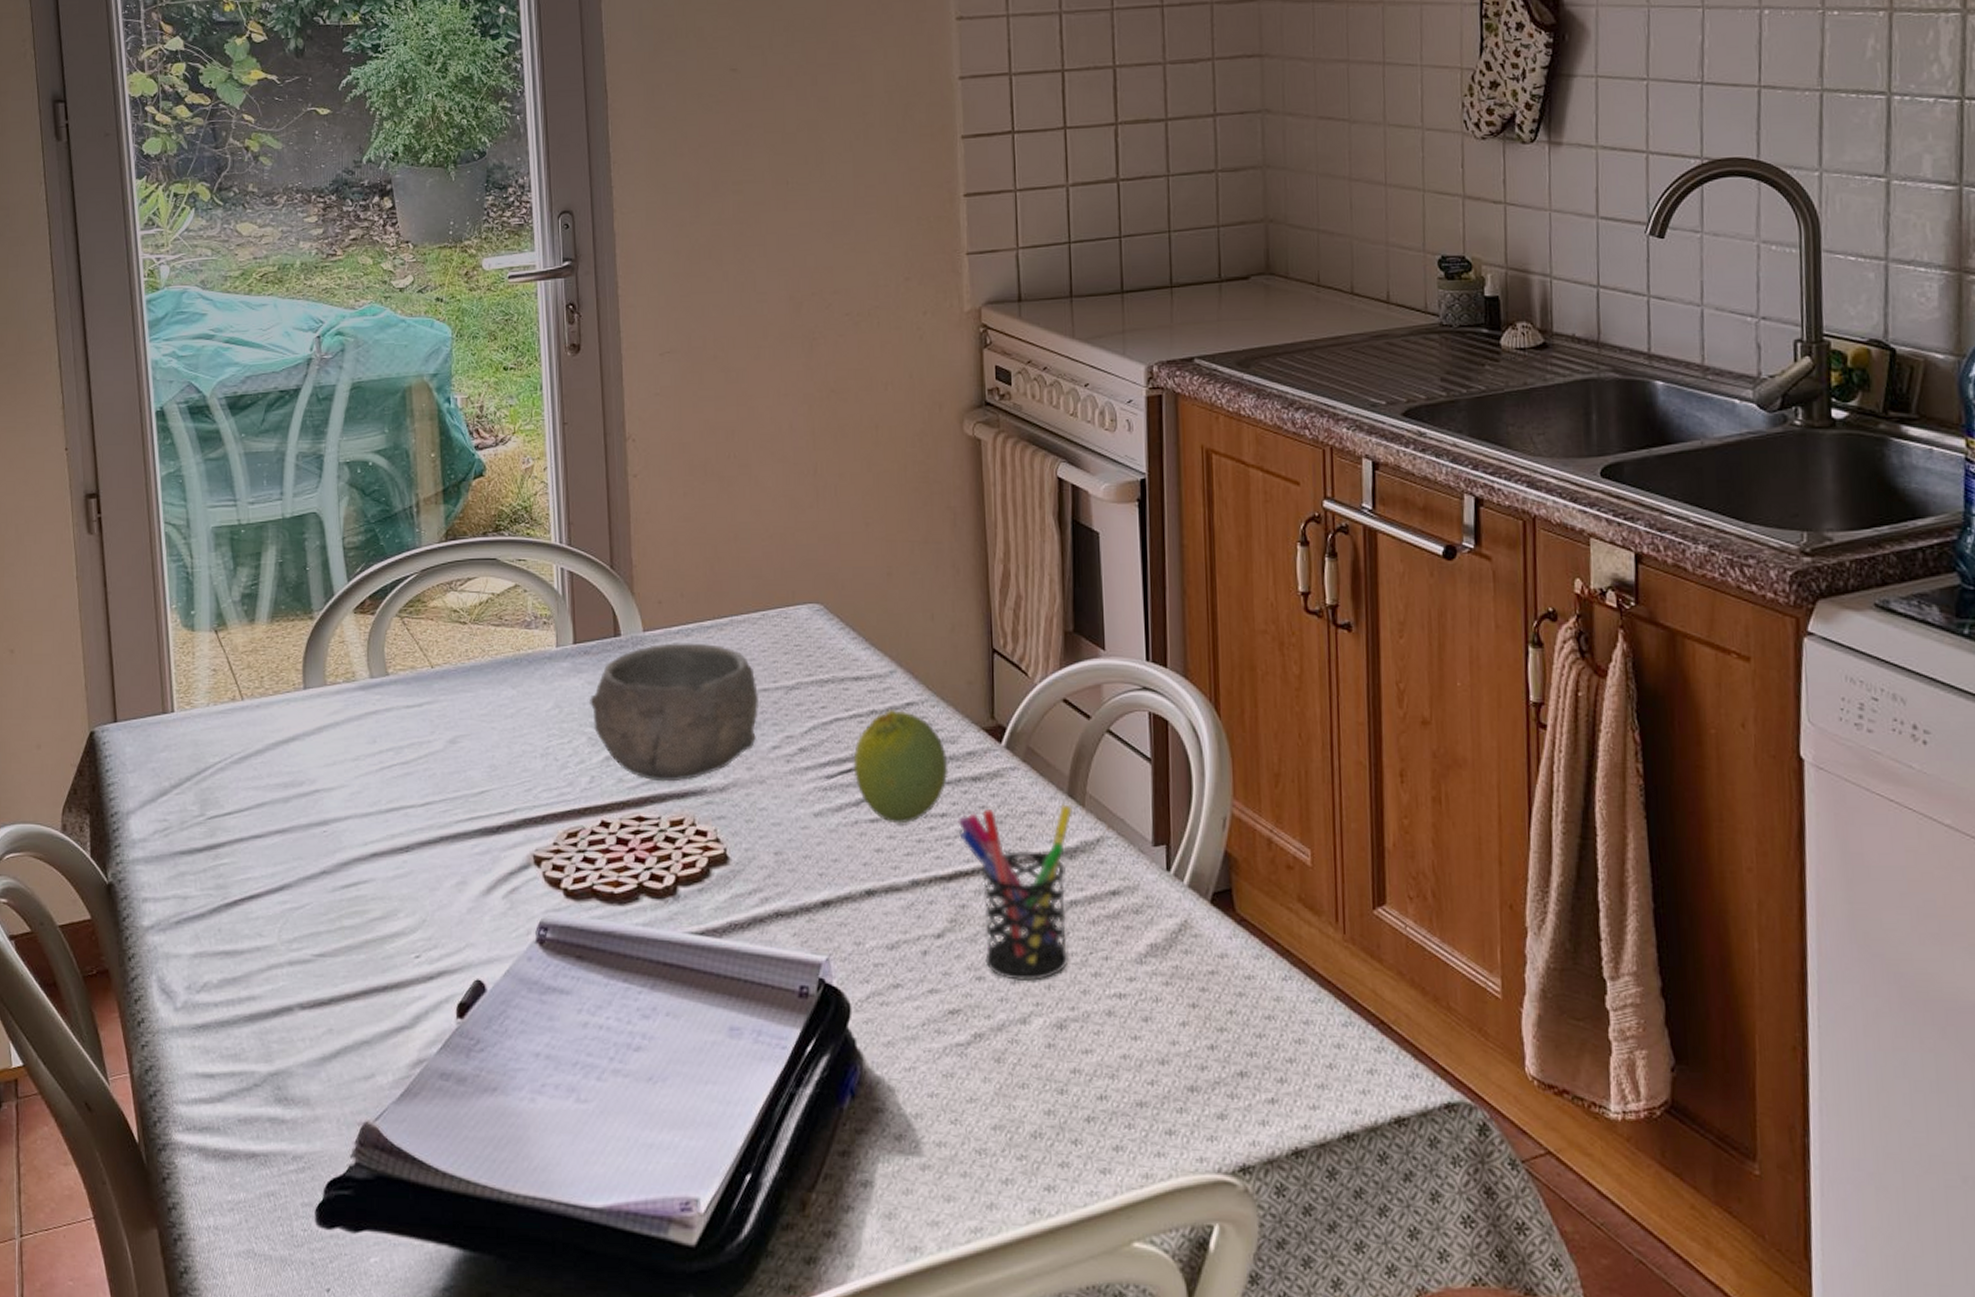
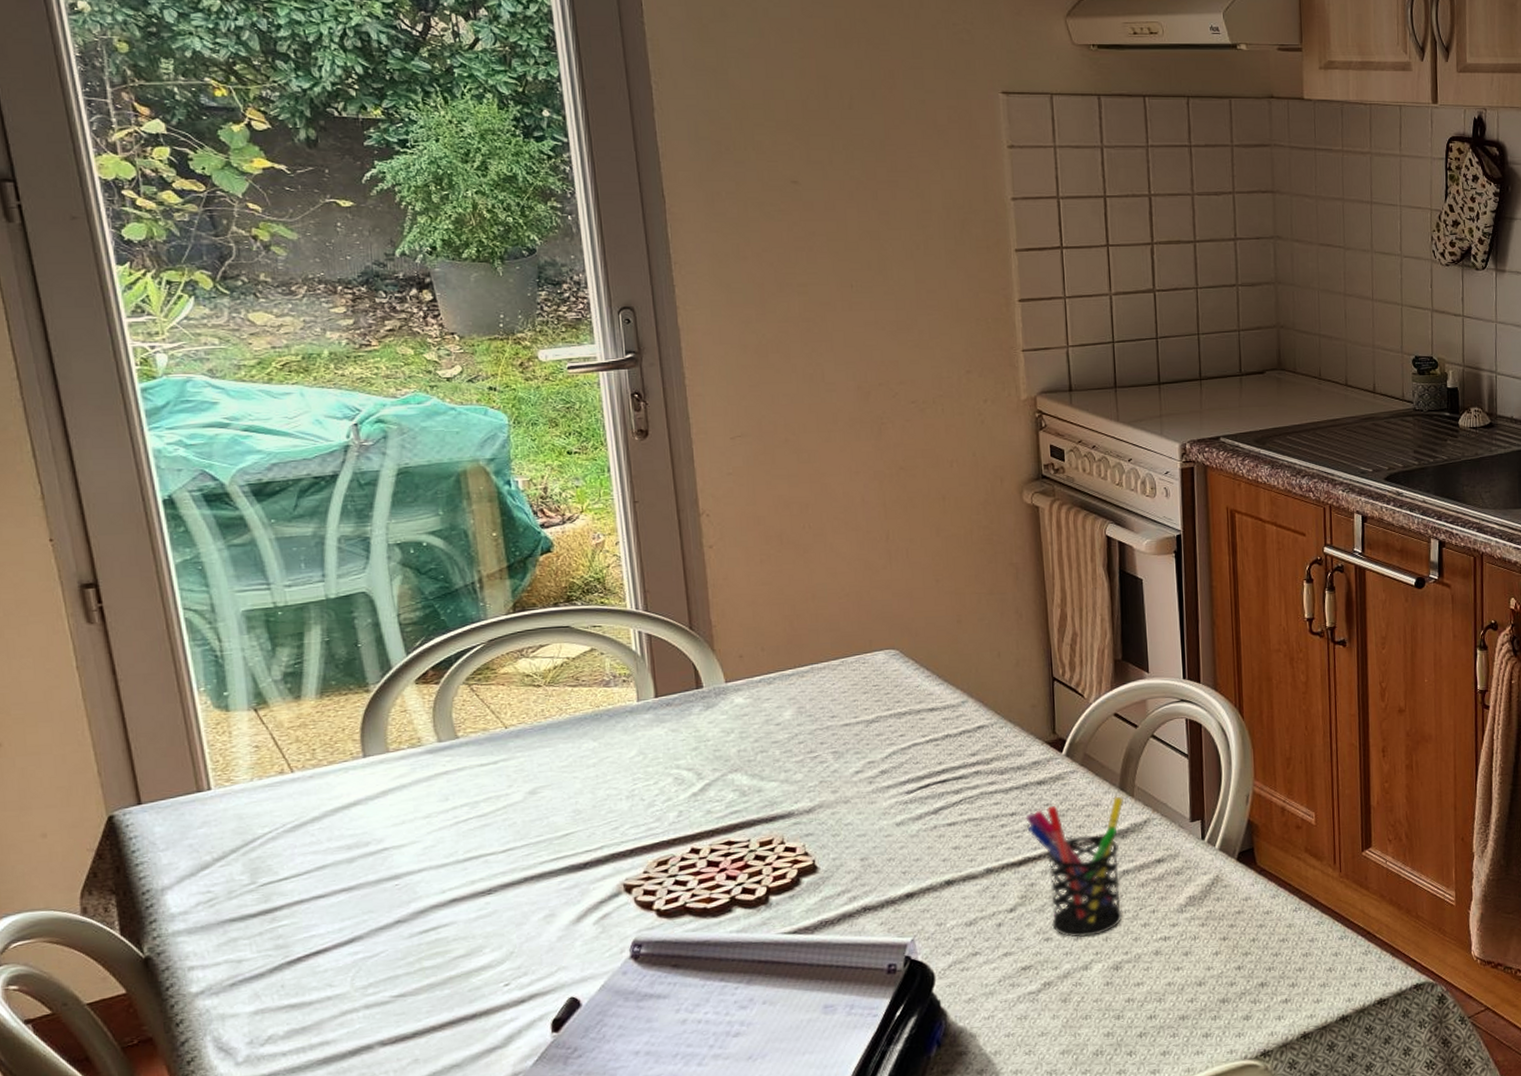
bowl: present [590,643,758,782] -> none [674,688,841,810]
fruit: present [853,708,949,824] -> none [931,732,1017,825]

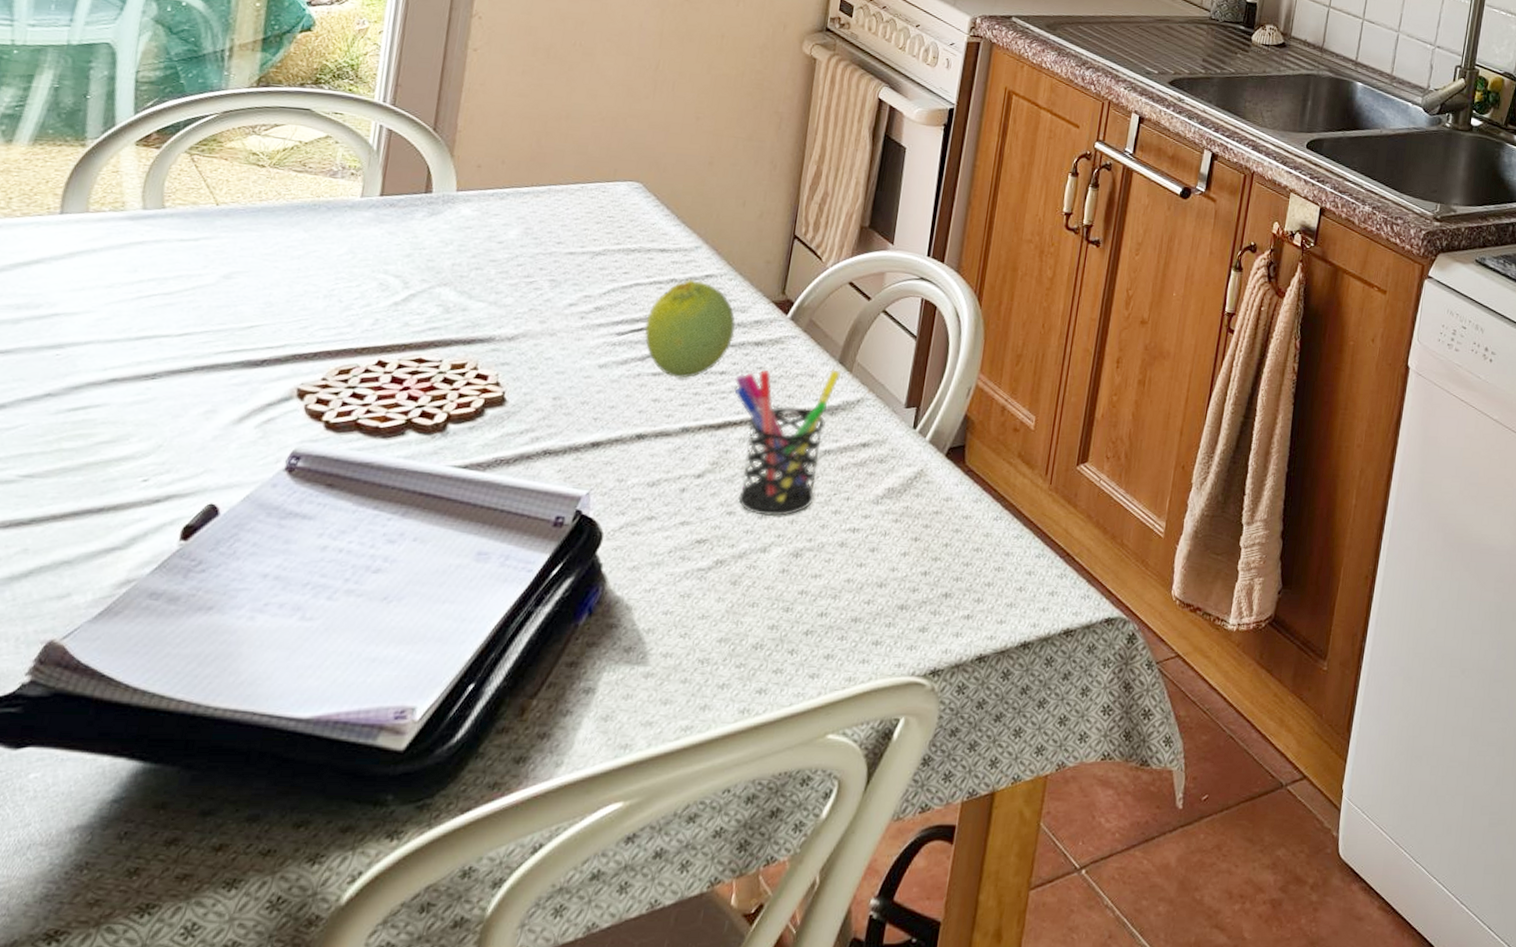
fruit: none [931,732,1017,825] -> present [645,279,735,379]

